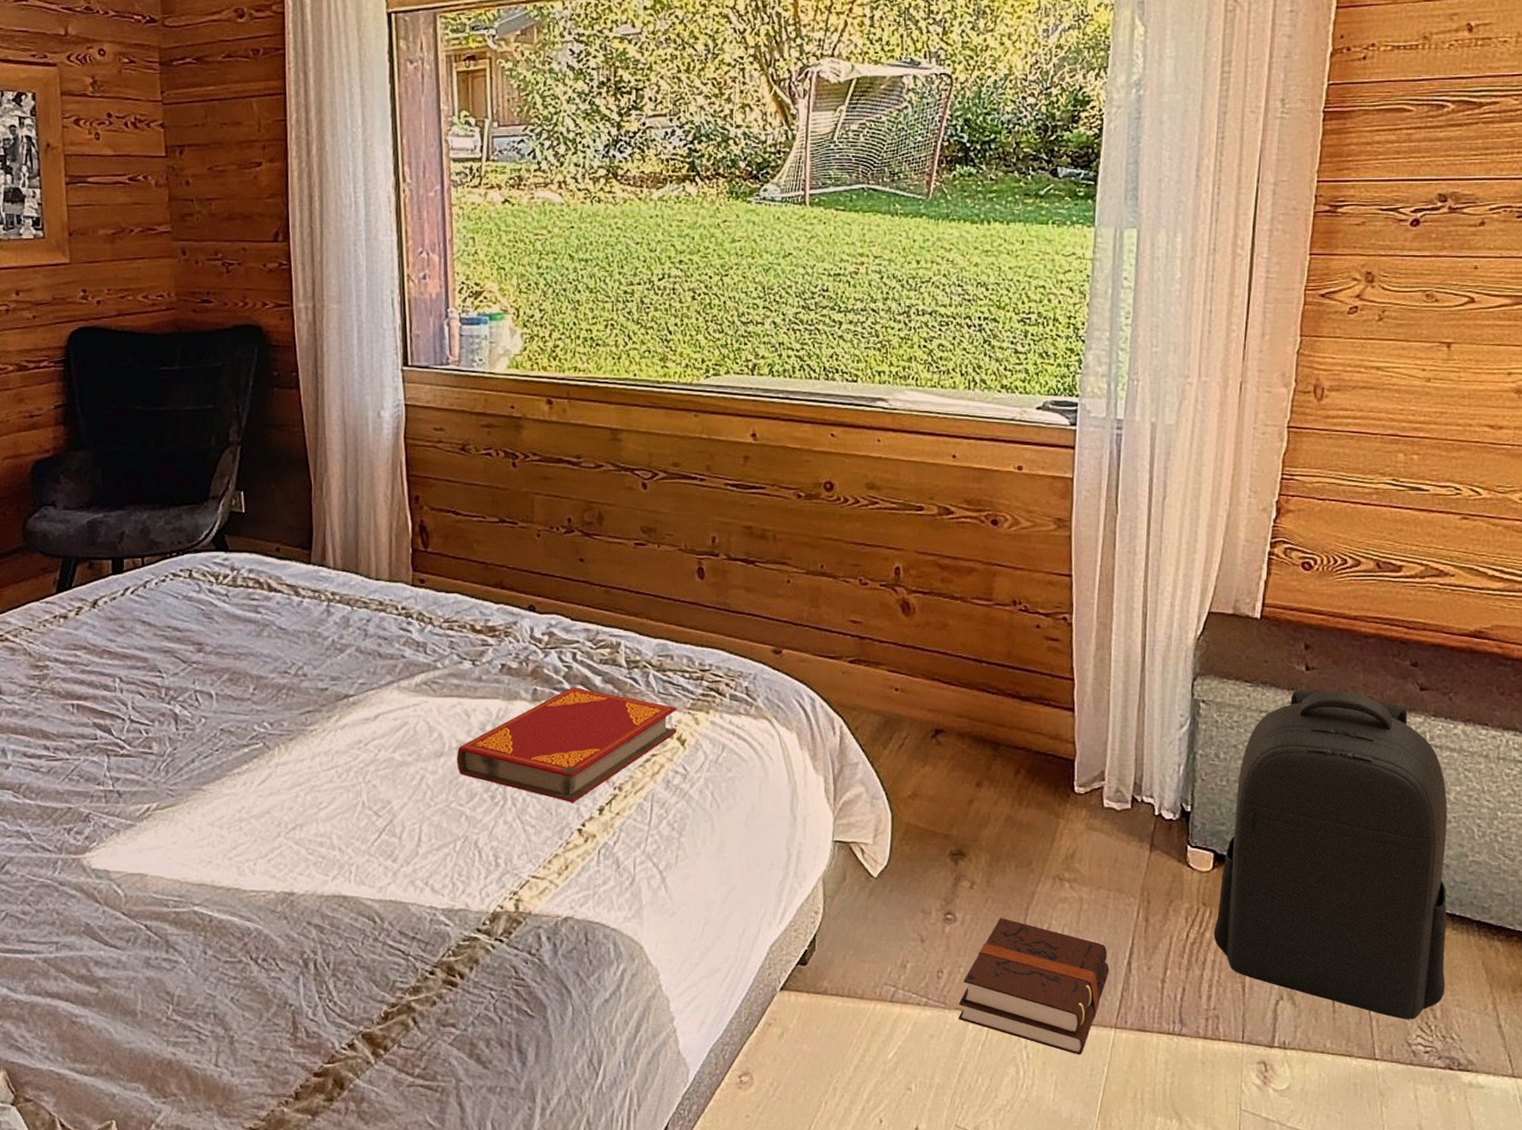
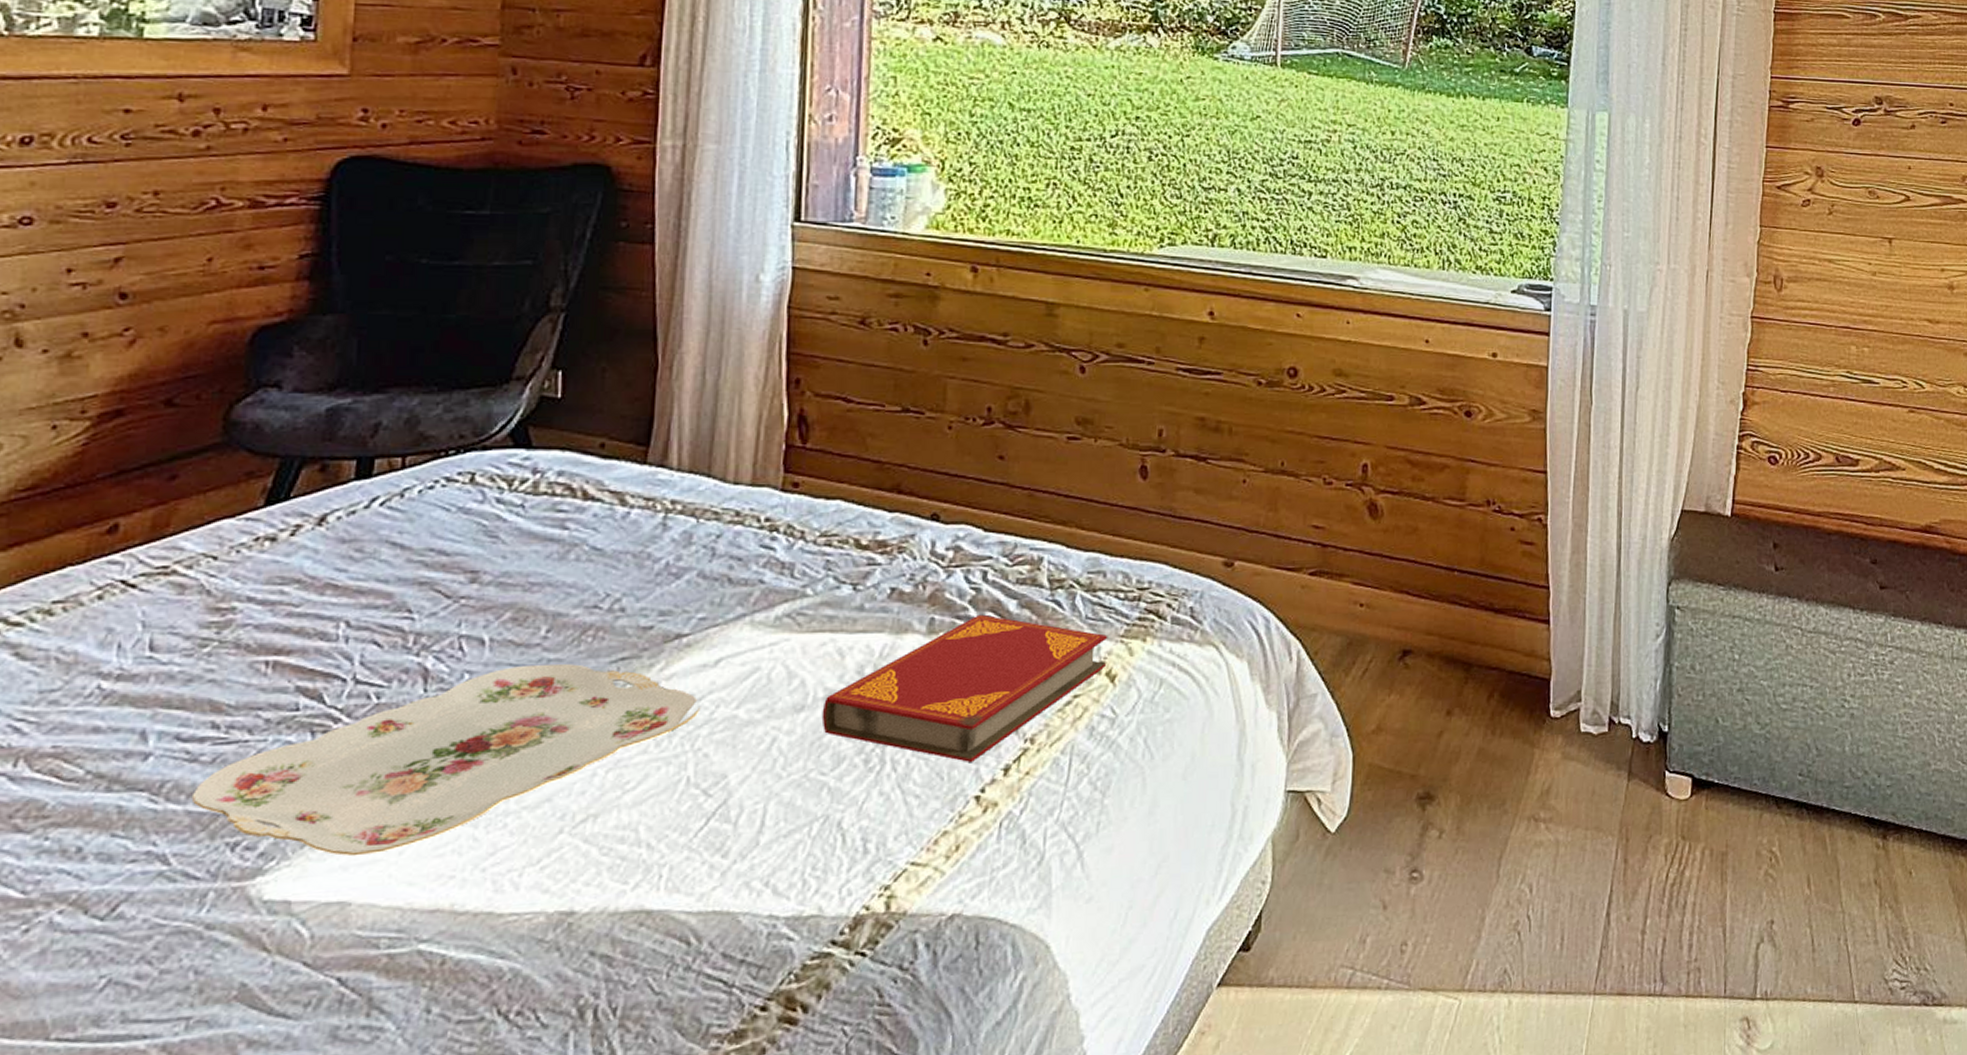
serving tray: none [38,713,368,843] -> present [191,663,701,856]
hardback book: present [958,918,1110,1055] -> none [1423,871,1588,1033]
backpack: present [1213,690,1448,1020] -> none [1693,592,1917,953]

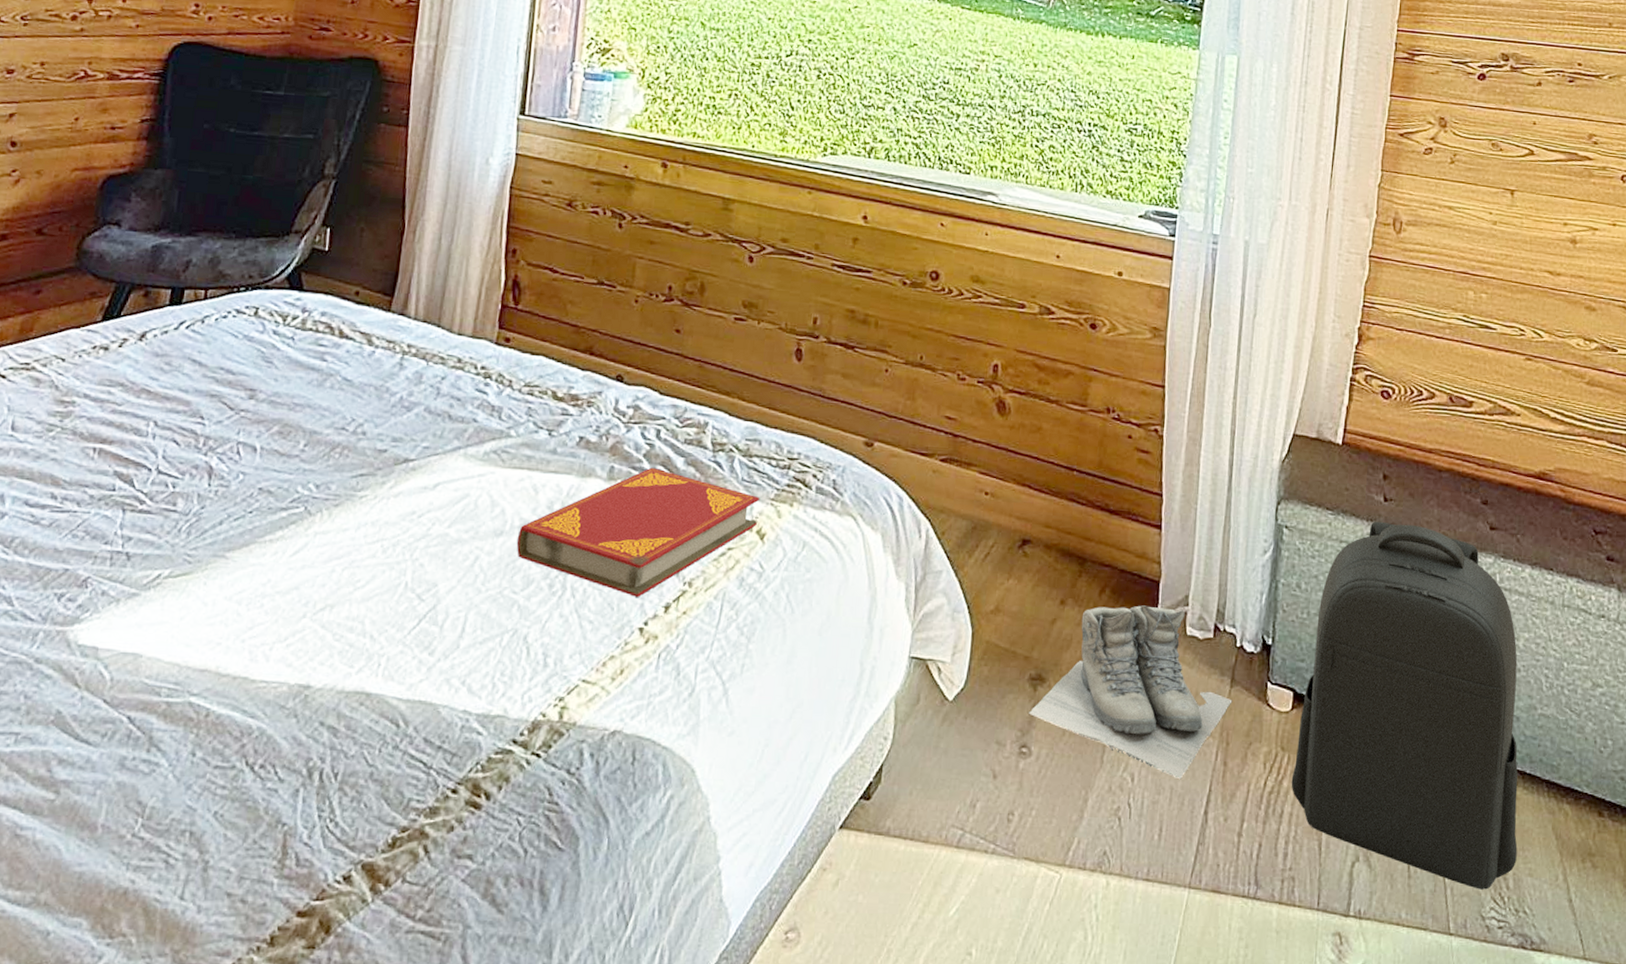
serving tray: present [191,663,701,856] -> none [32,472,421,617]
boots: none [1418,706,1631,883] -> present [1029,605,1233,779]
backpack: none [1693,592,1917,953] -> present [1291,521,1518,890]

